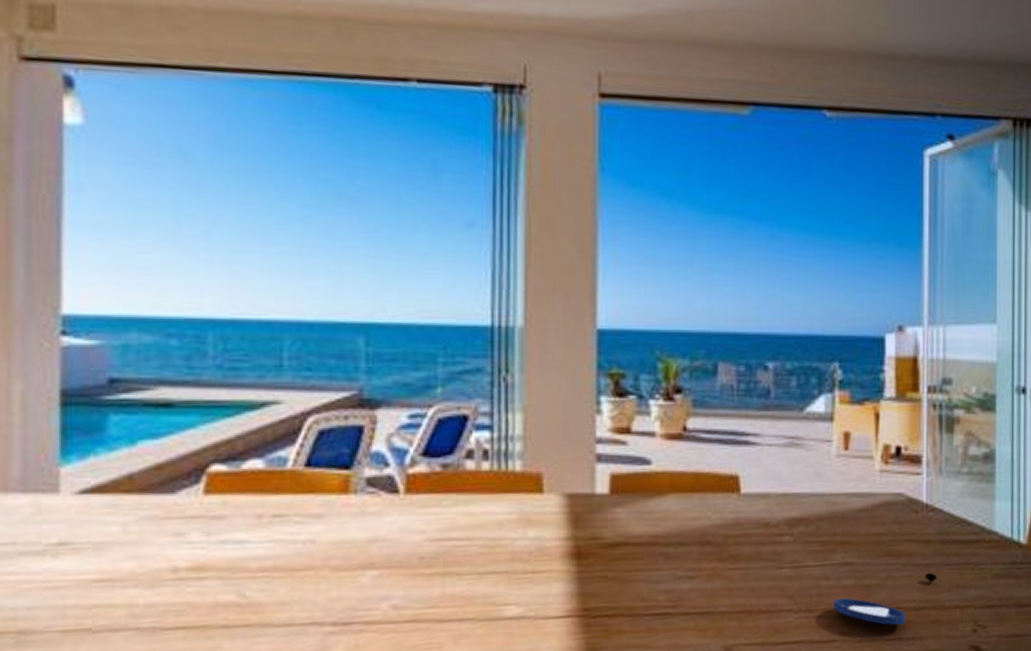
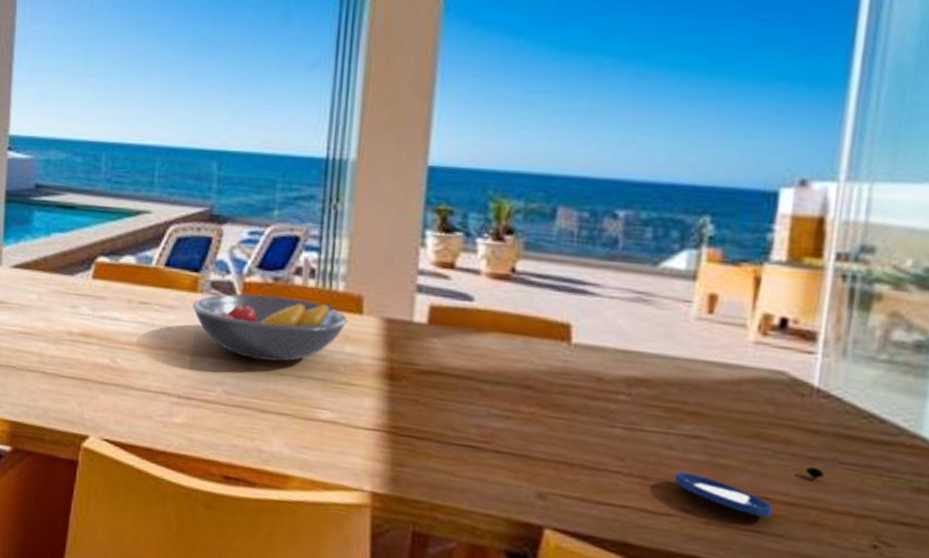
fruit bowl: none [343,485,527,563] -> present [192,293,347,362]

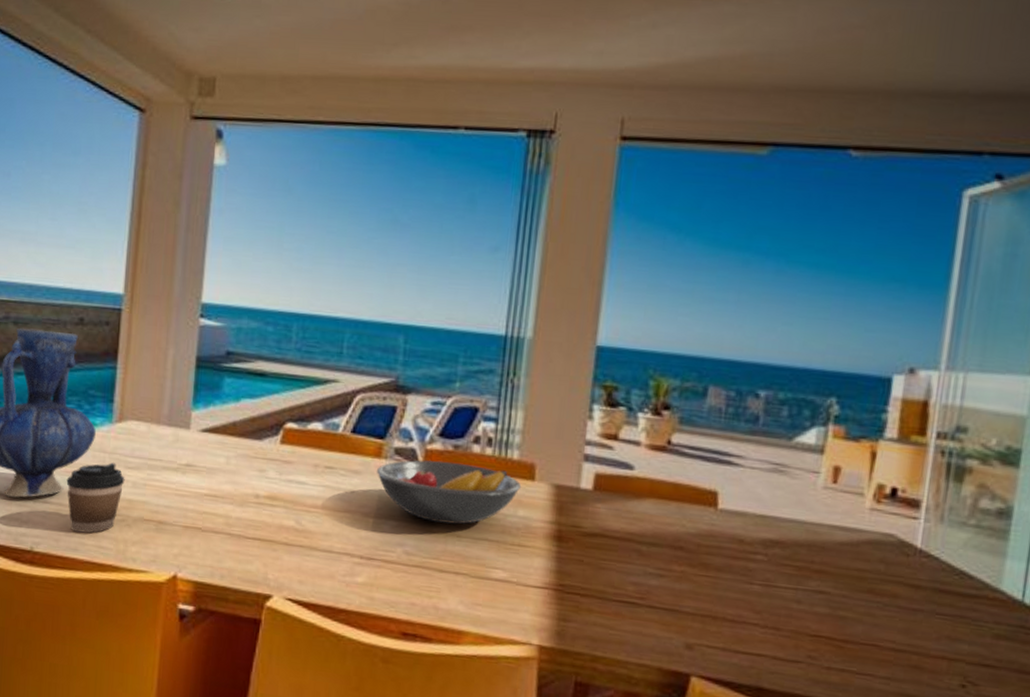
plate: present [675,467,824,518] -> none [802,618,924,662]

